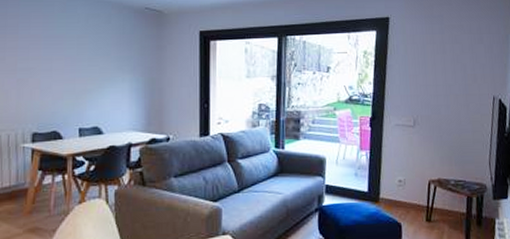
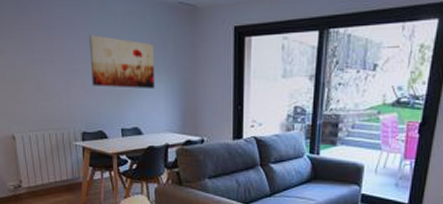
wall art: none [47,34,119,88] -> present [89,35,155,89]

